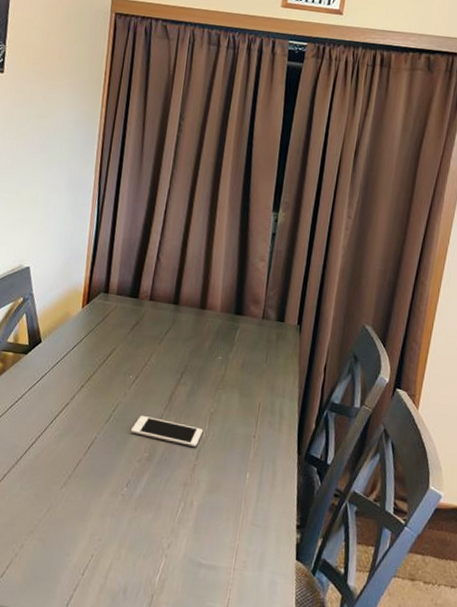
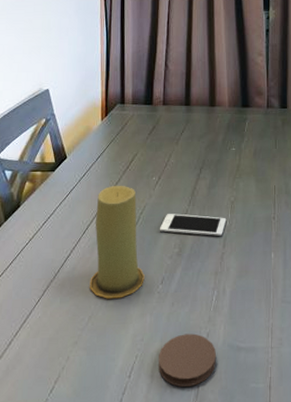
candle: none [51,377,111,495] -> present [89,185,145,299]
coaster: none [113,541,175,595] -> present [159,333,216,387]

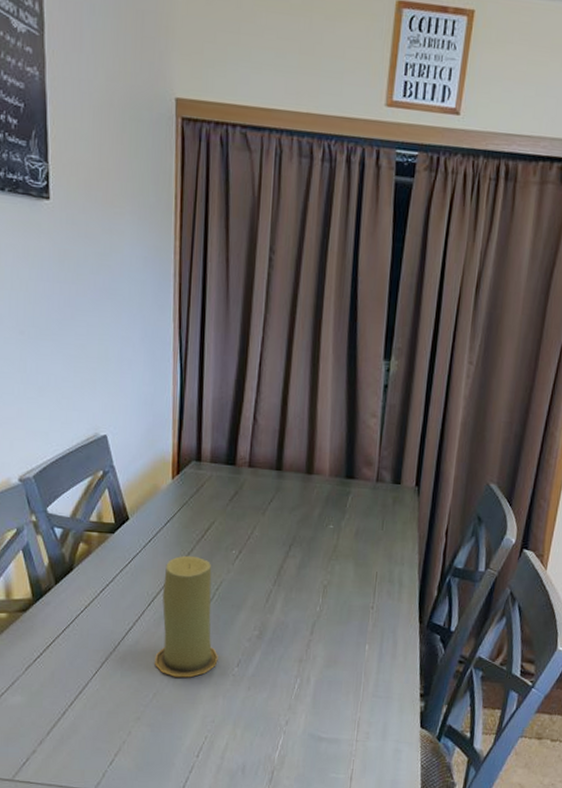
cell phone: present [159,214,227,236] -> none [237,593,317,622]
coaster: present [159,333,216,387] -> none [230,719,295,772]

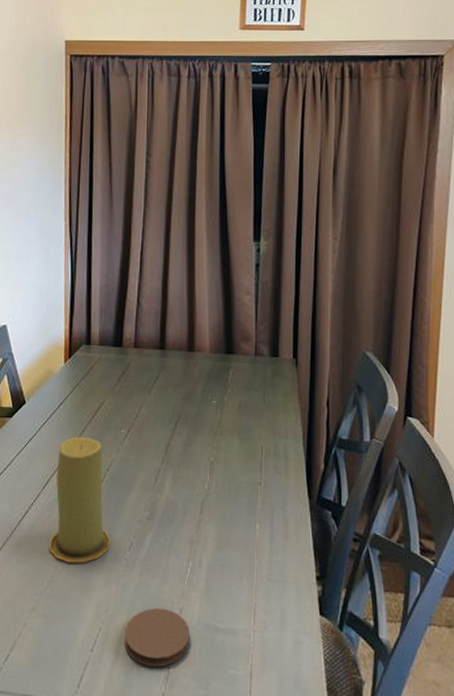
coaster: none [230,719,295,772] -> present [124,608,190,668]

